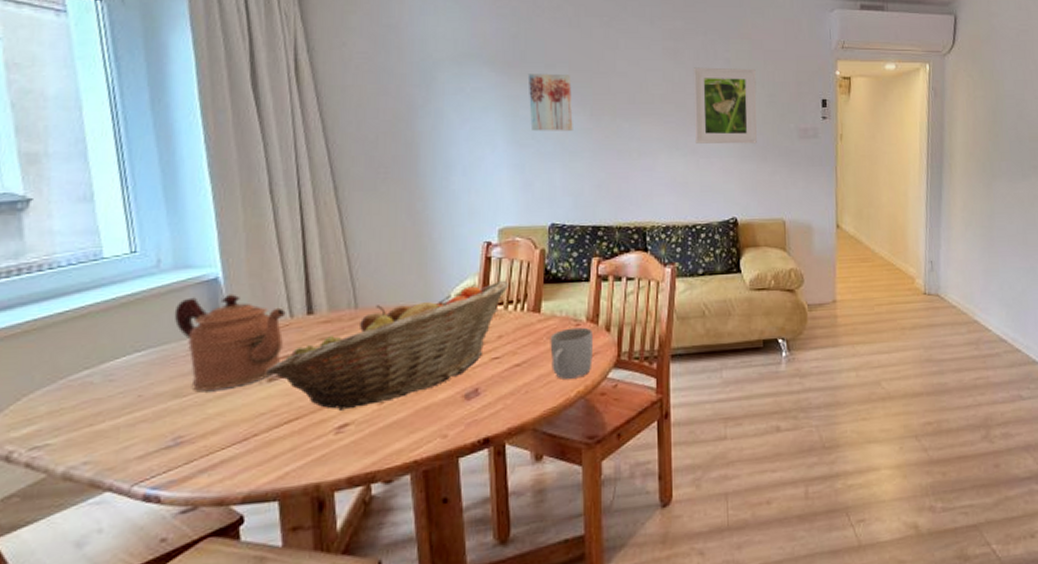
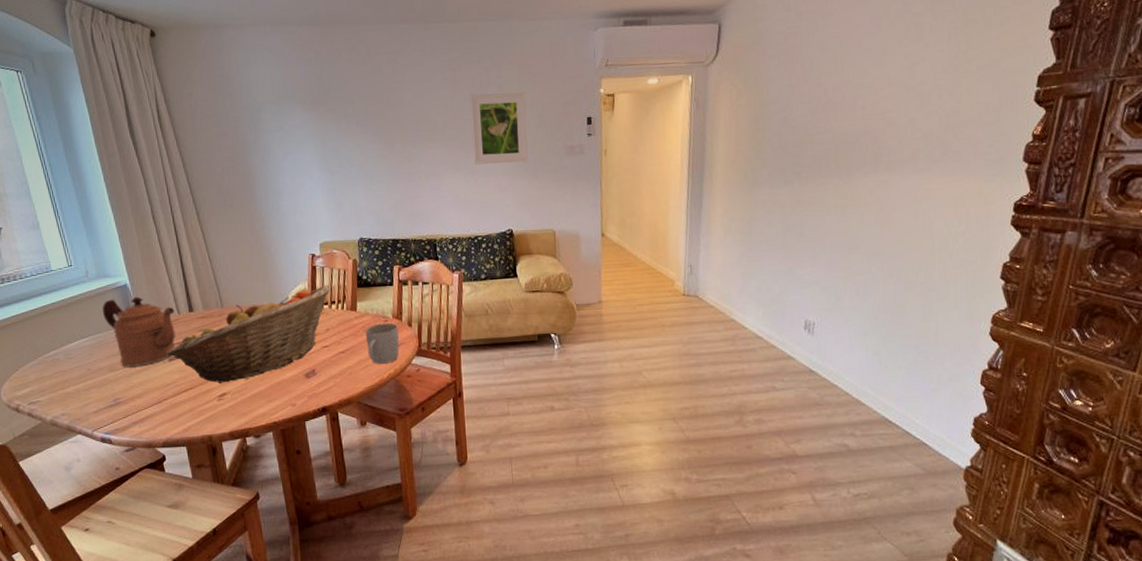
wall art: present [527,73,573,131] -> none [332,108,372,160]

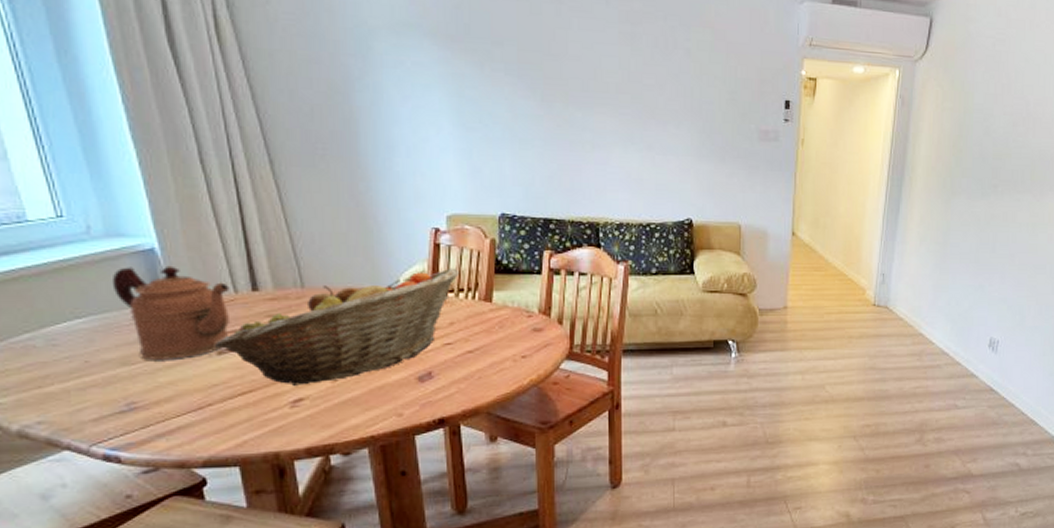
mug: present [365,323,399,364] -> none [502,319,545,368]
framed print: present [469,92,528,164] -> none [650,56,717,143]

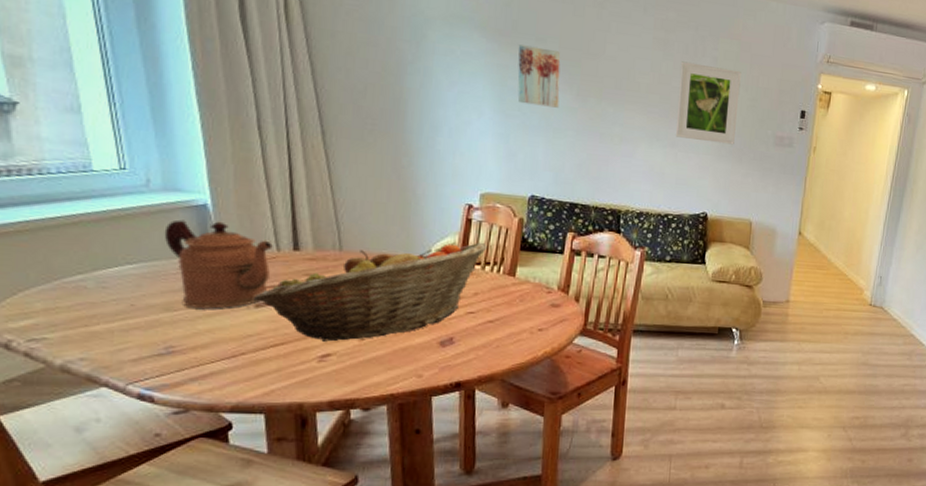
wall art: none [473,50,523,117] -> present [517,44,561,108]
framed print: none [650,56,717,143] -> present [675,61,741,145]

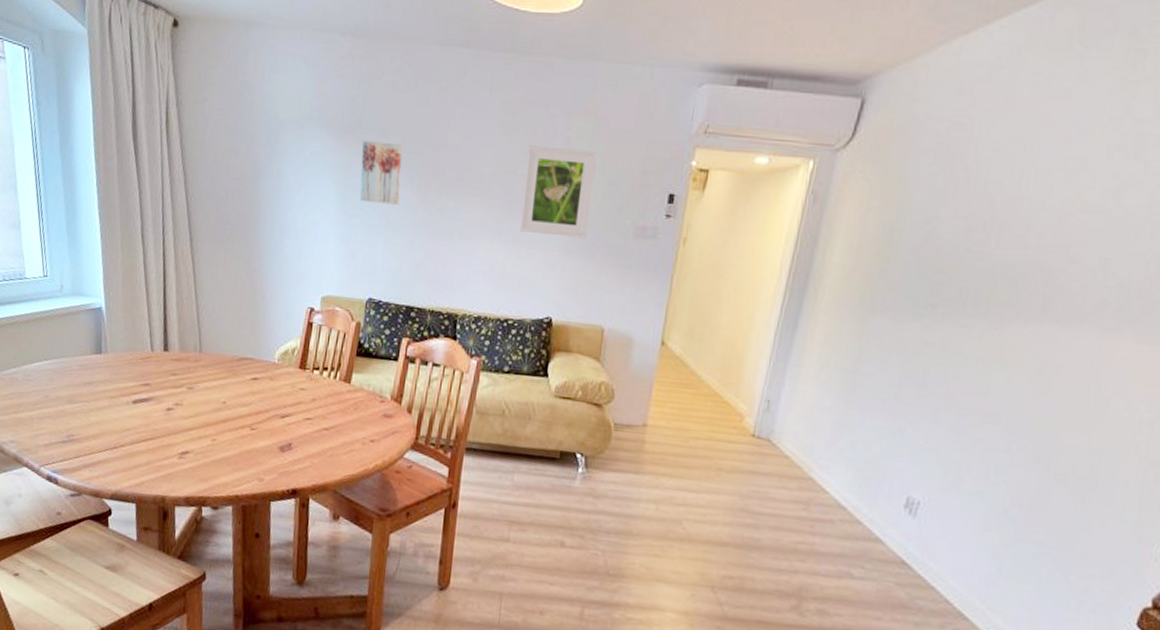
coffeepot: present [164,220,273,309] -> none [71,321,148,403]
fruit basket: present [252,242,487,342] -> none [131,346,326,440]

